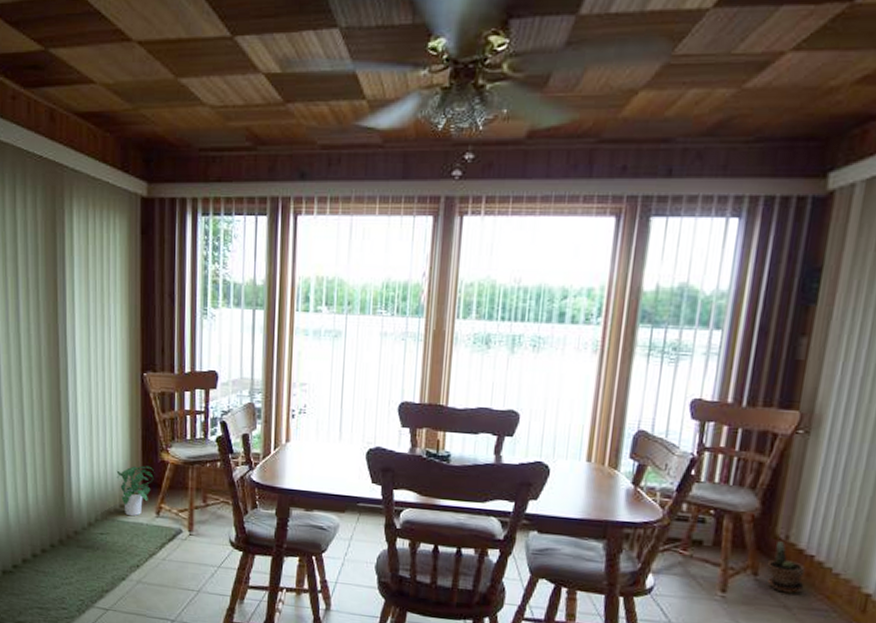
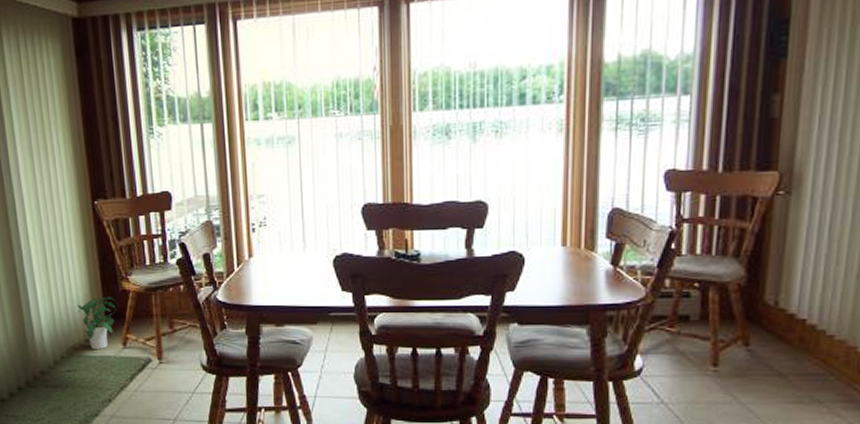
potted plant: present [766,541,806,594] -> none [757,308,798,361]

